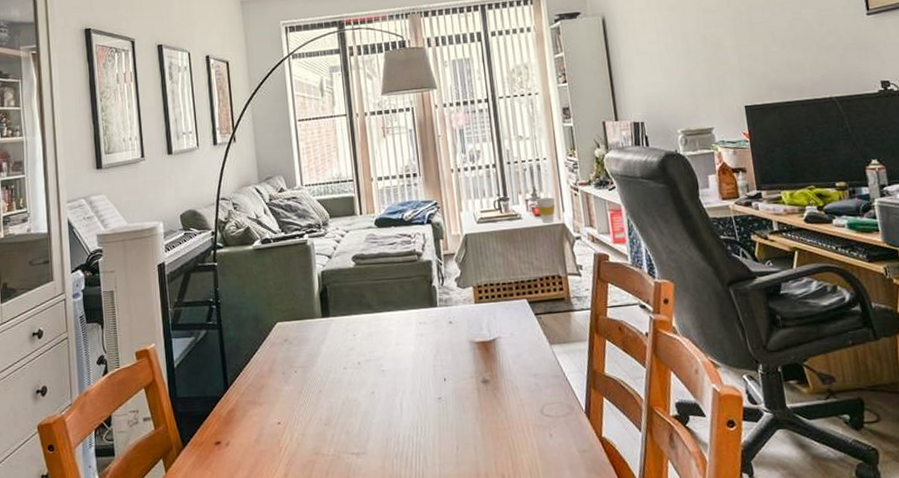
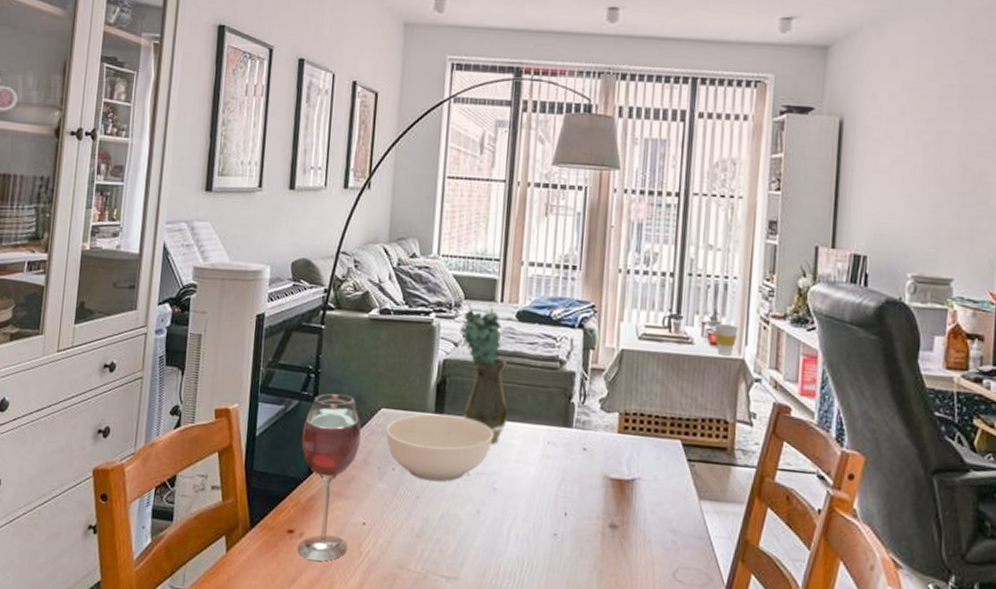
wineglass: none [213,317,268,465] -> present [298,393,361,562]
bowl: none [283,316,374,376] -> present [385,413,494,482]
vase: none [331,221,383,334] -> present [460,304,508,444]

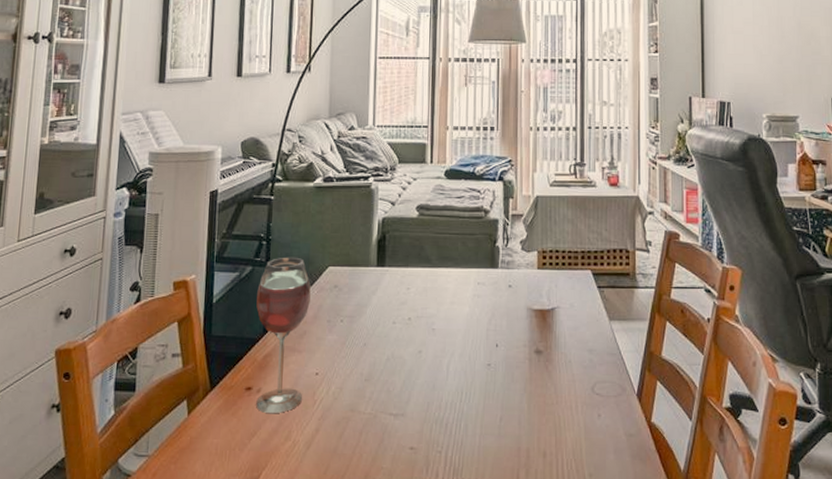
bowl: present [385,413,494,482] -> none [333,267,430,328]
vase: present [460,304,508,444] -> none [396,167,442,289]
cup: present [714,324,739,356] -> none [612,168,632,194]

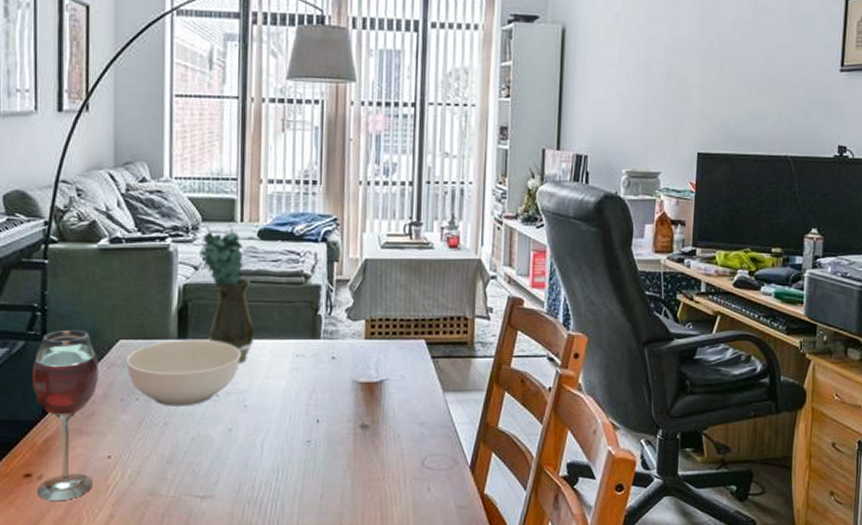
bowl: none [333,267,430,328] -> present [126,339,241,406]
vase: none [396,167,442,289] -> present [199,226,255,363]

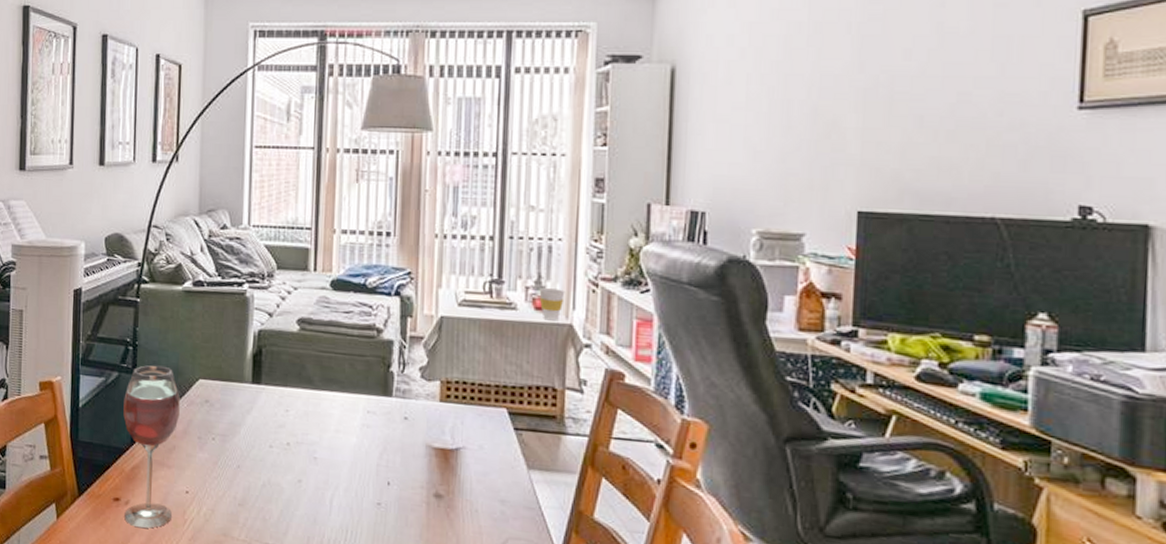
bowl: present [126,339,241,406] -> none [204,384,312,452]
vase: present [199,226,255,363] -> none [274,274,326,414]
cup: none [452,228,475,257] -> present [539,288,565,321]

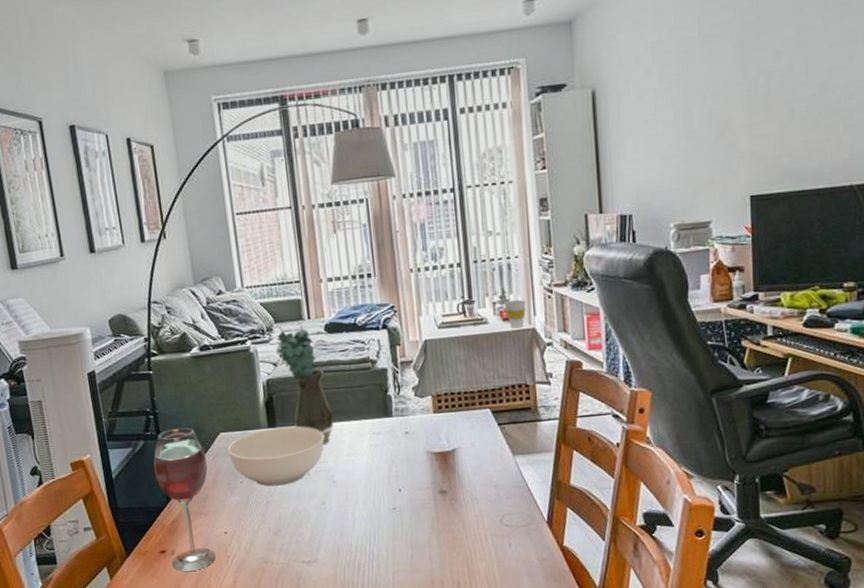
bowl: none [204,384,312,452] -> present [227,426,325,487]
vase: none [274,274,326,414] -> present [276,326,334,444]

